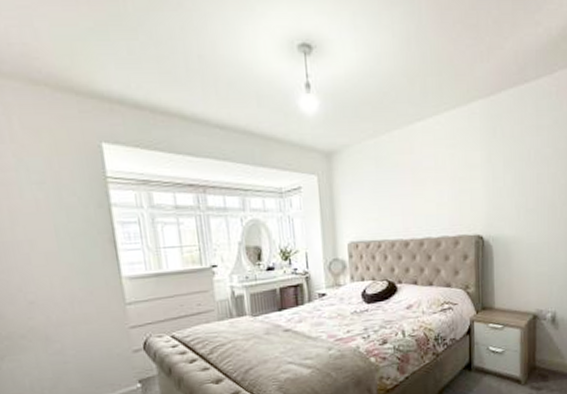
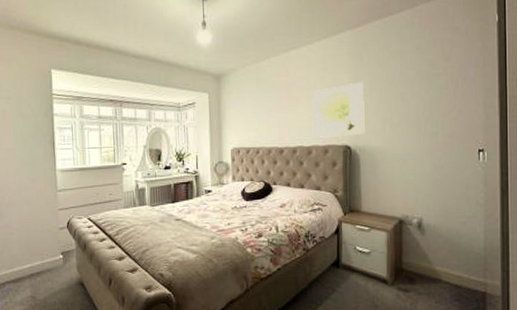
wall art: none [441,161,499,227] -> present [312,82,365,137]

